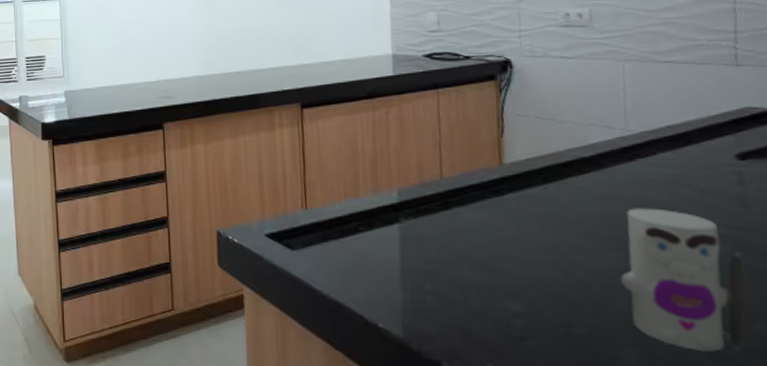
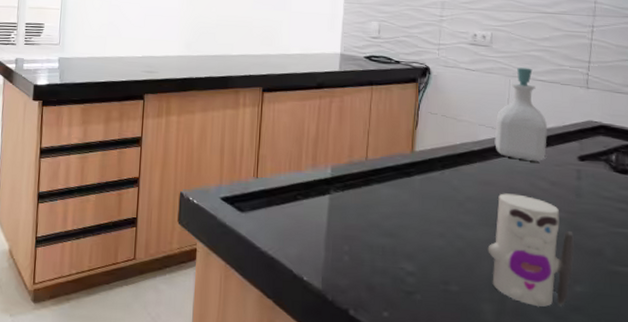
soap bottle: none [610,47,688,164] -> present [494,67,548,161]

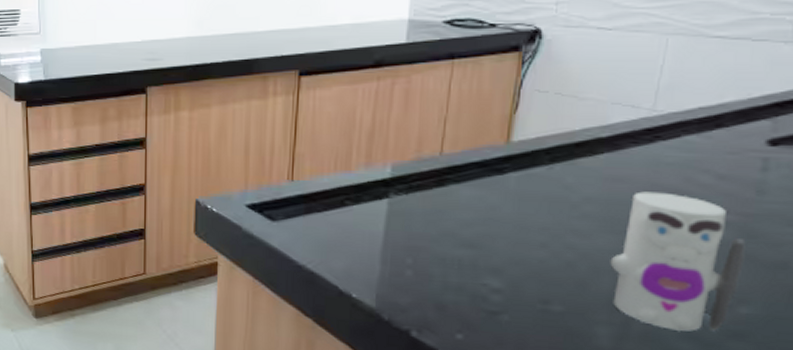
soap bottle: present [494,67,548,161] -> none [634,20,723,148]

